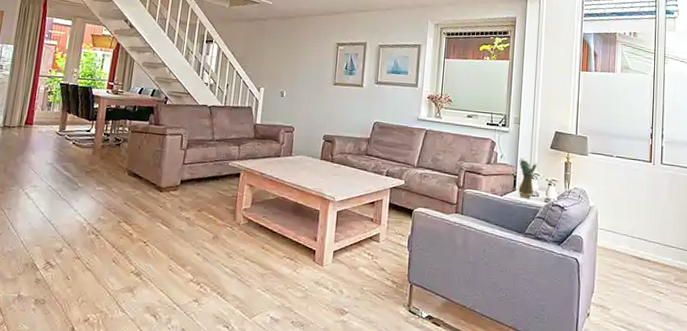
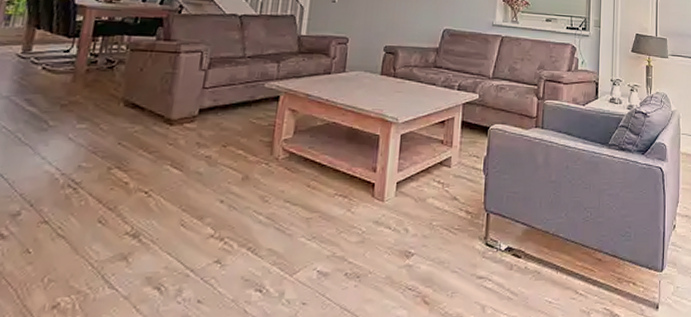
vase: present [518,157,537,200] -> none [600,62,619,108]

